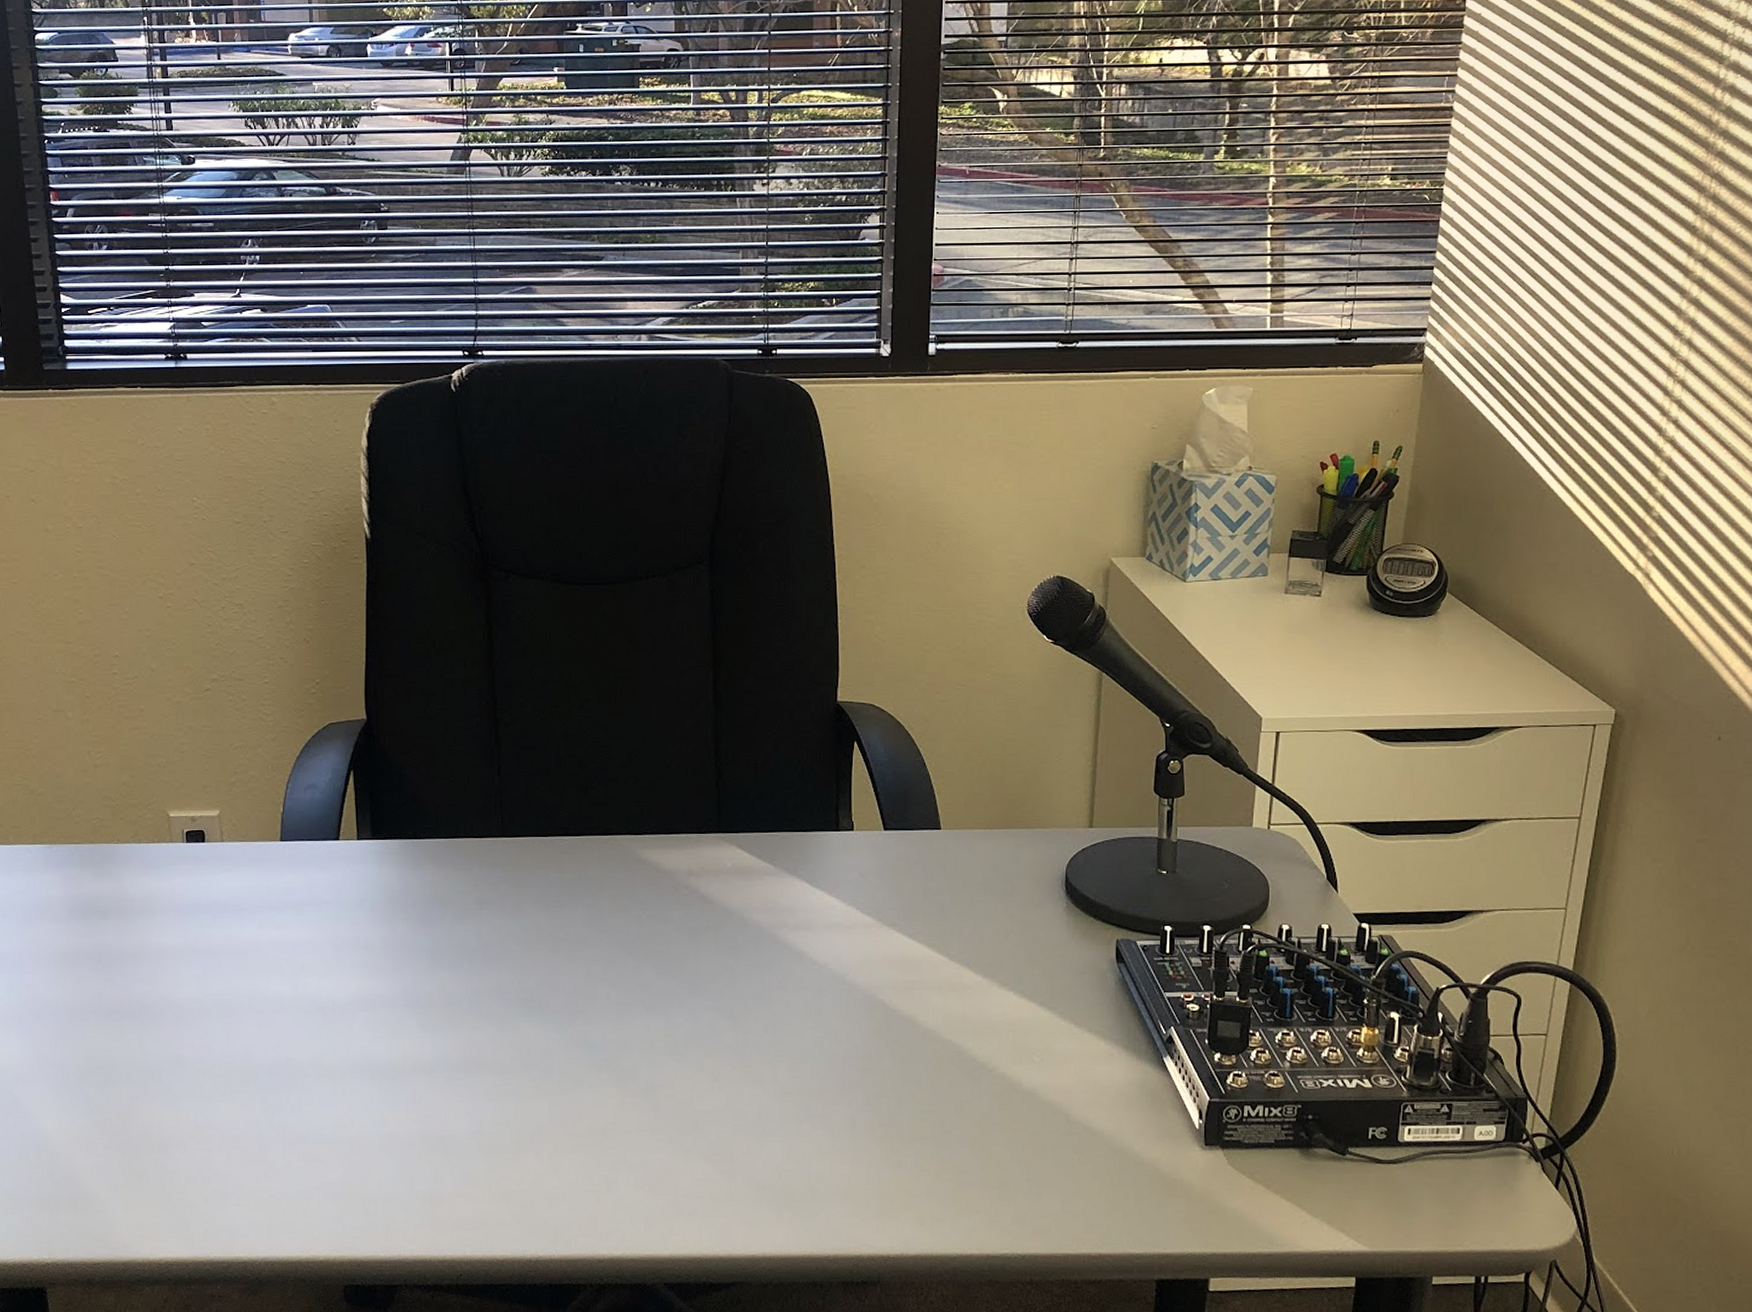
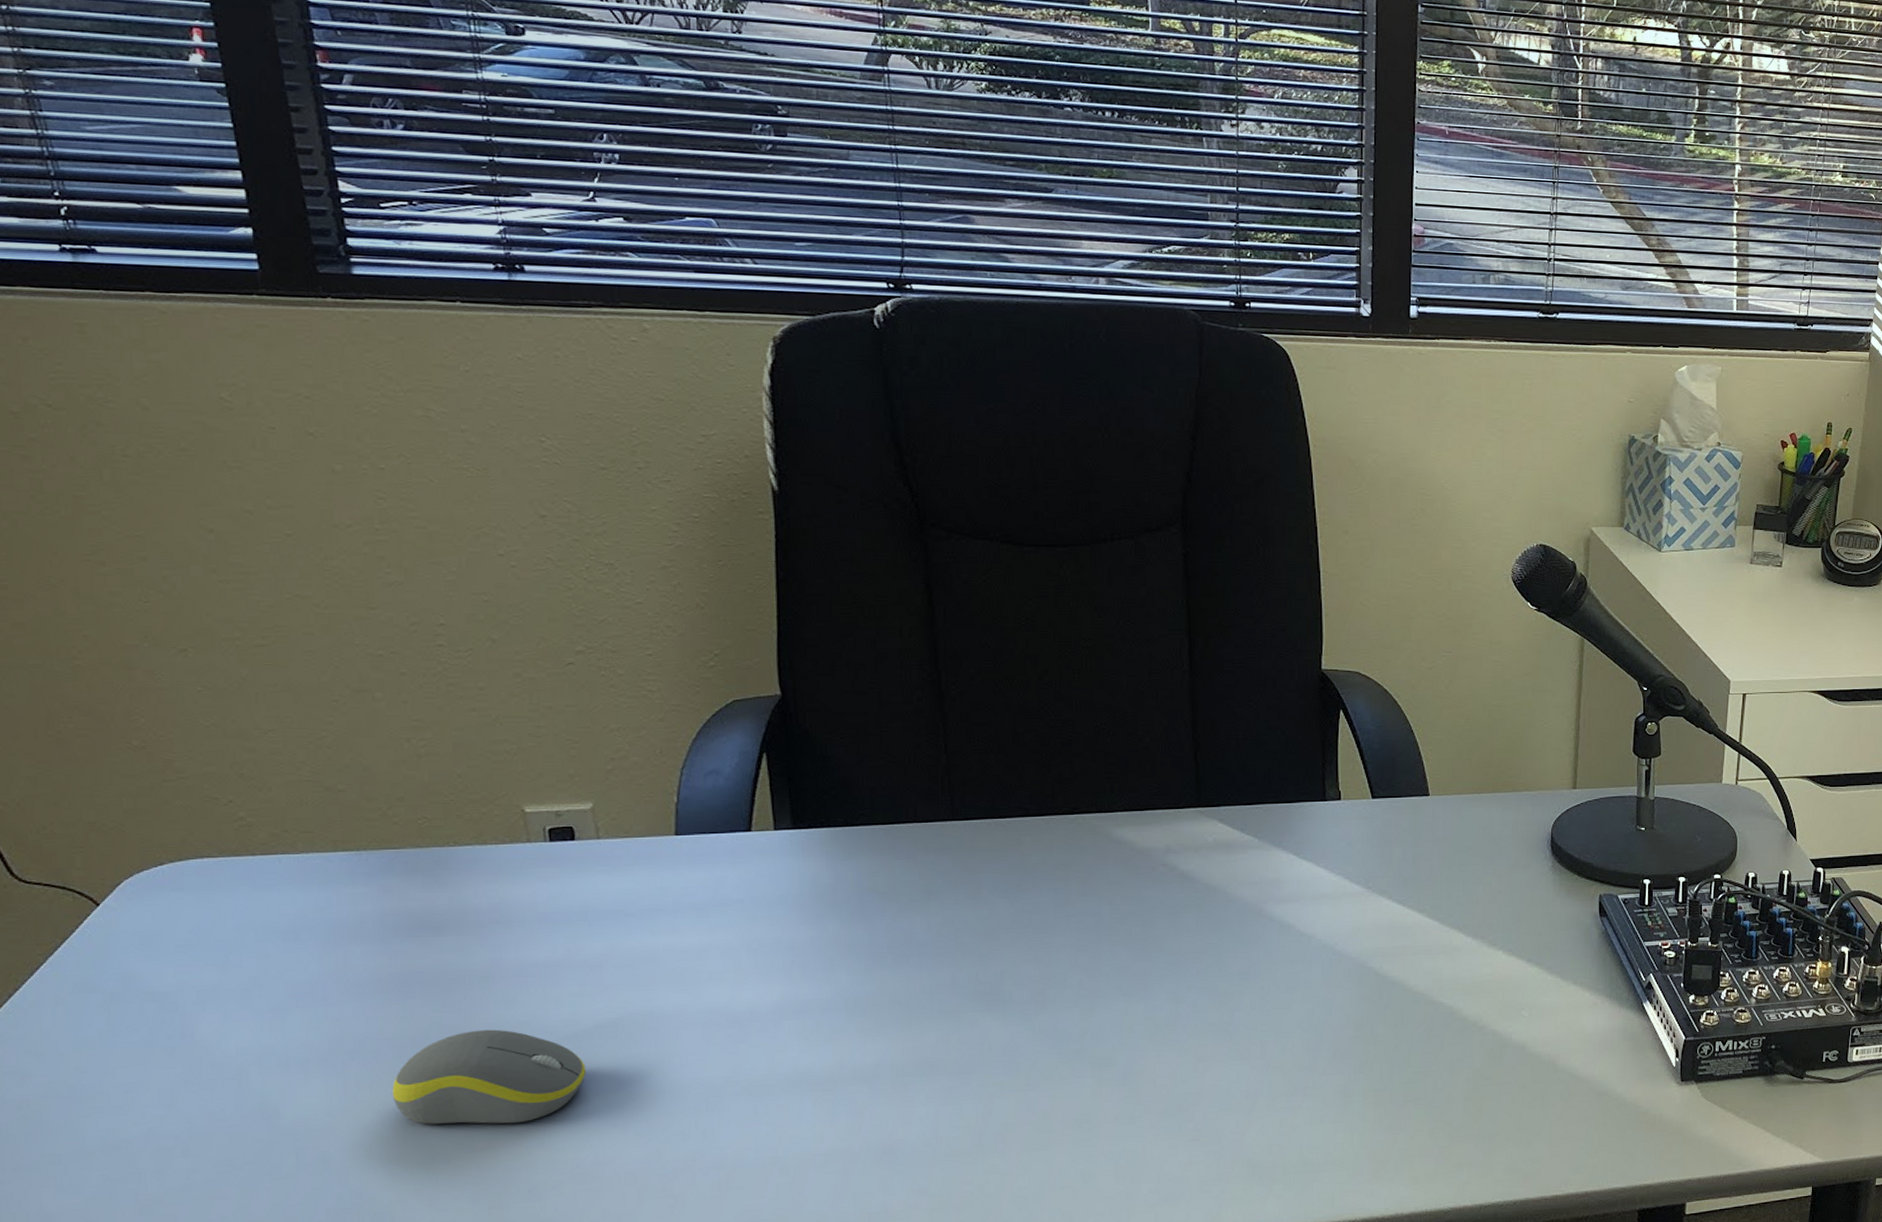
computer mouse: none [65,1002,205,1086] -> present [392,1029,586,1125]

